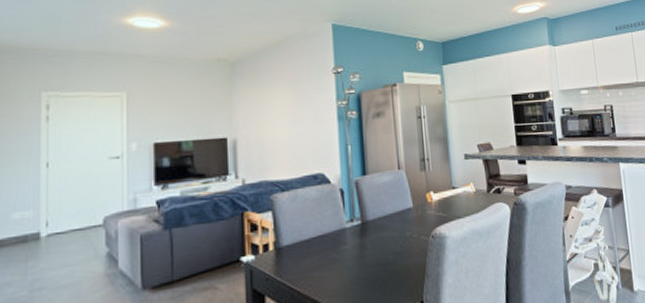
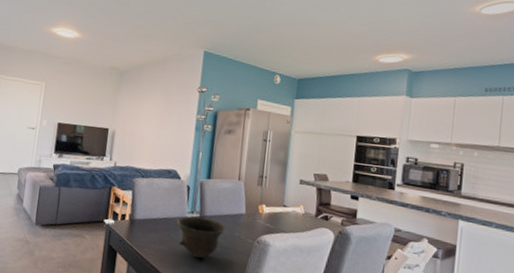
bowl: none [335,223,394,275] -> present [177,216,225,259]

